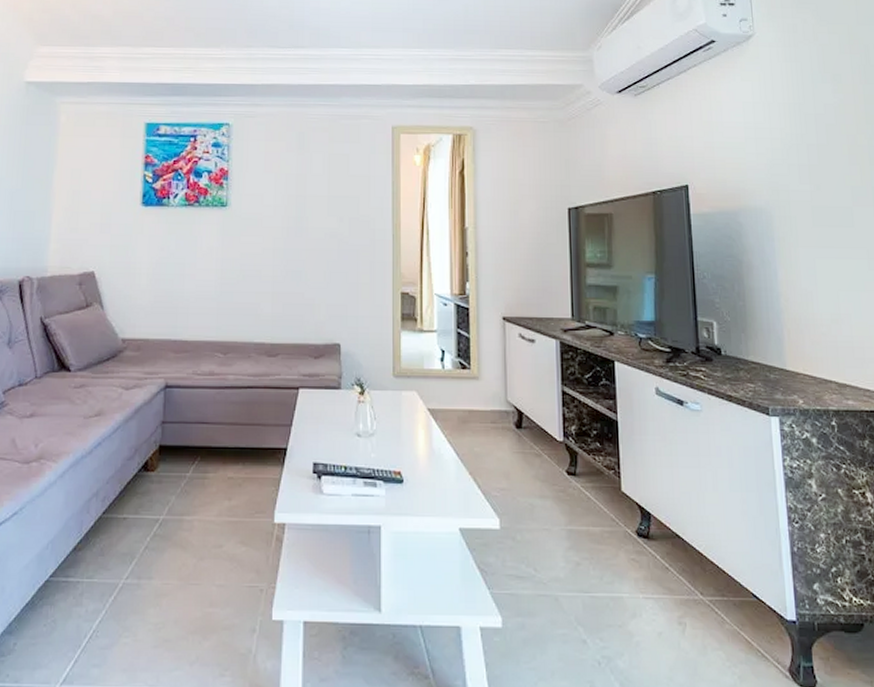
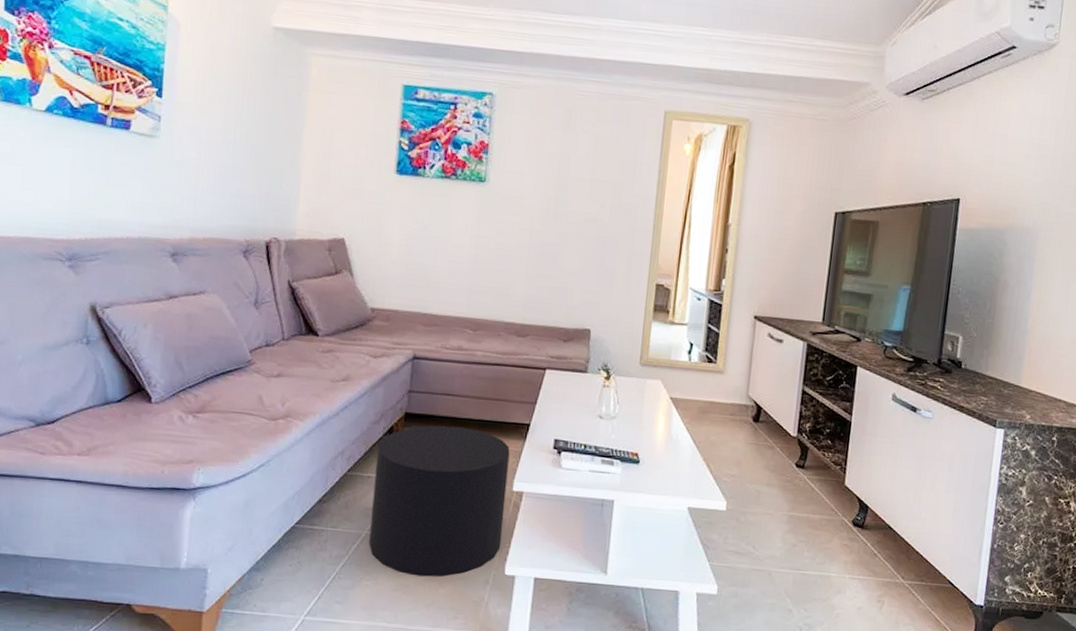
stool: none [127,456,269,628] -> present [369,425,510,577]

